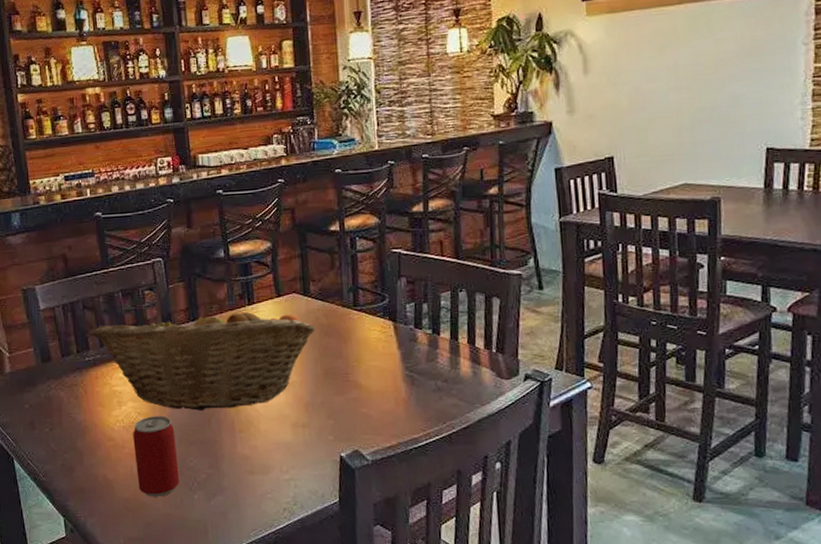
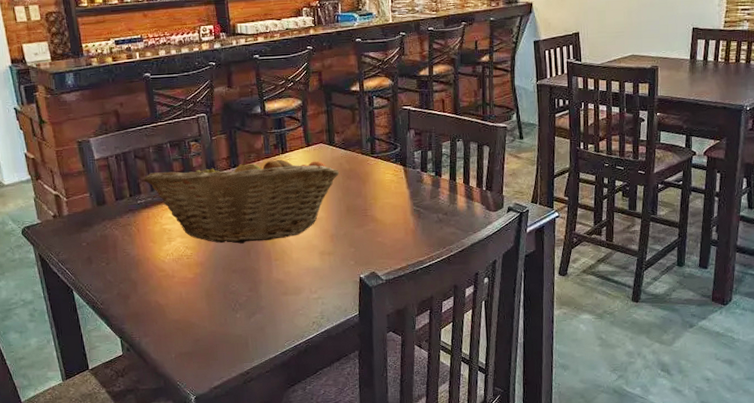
beer can: present [133,416,180,497] -> none [182,249,223,318]

